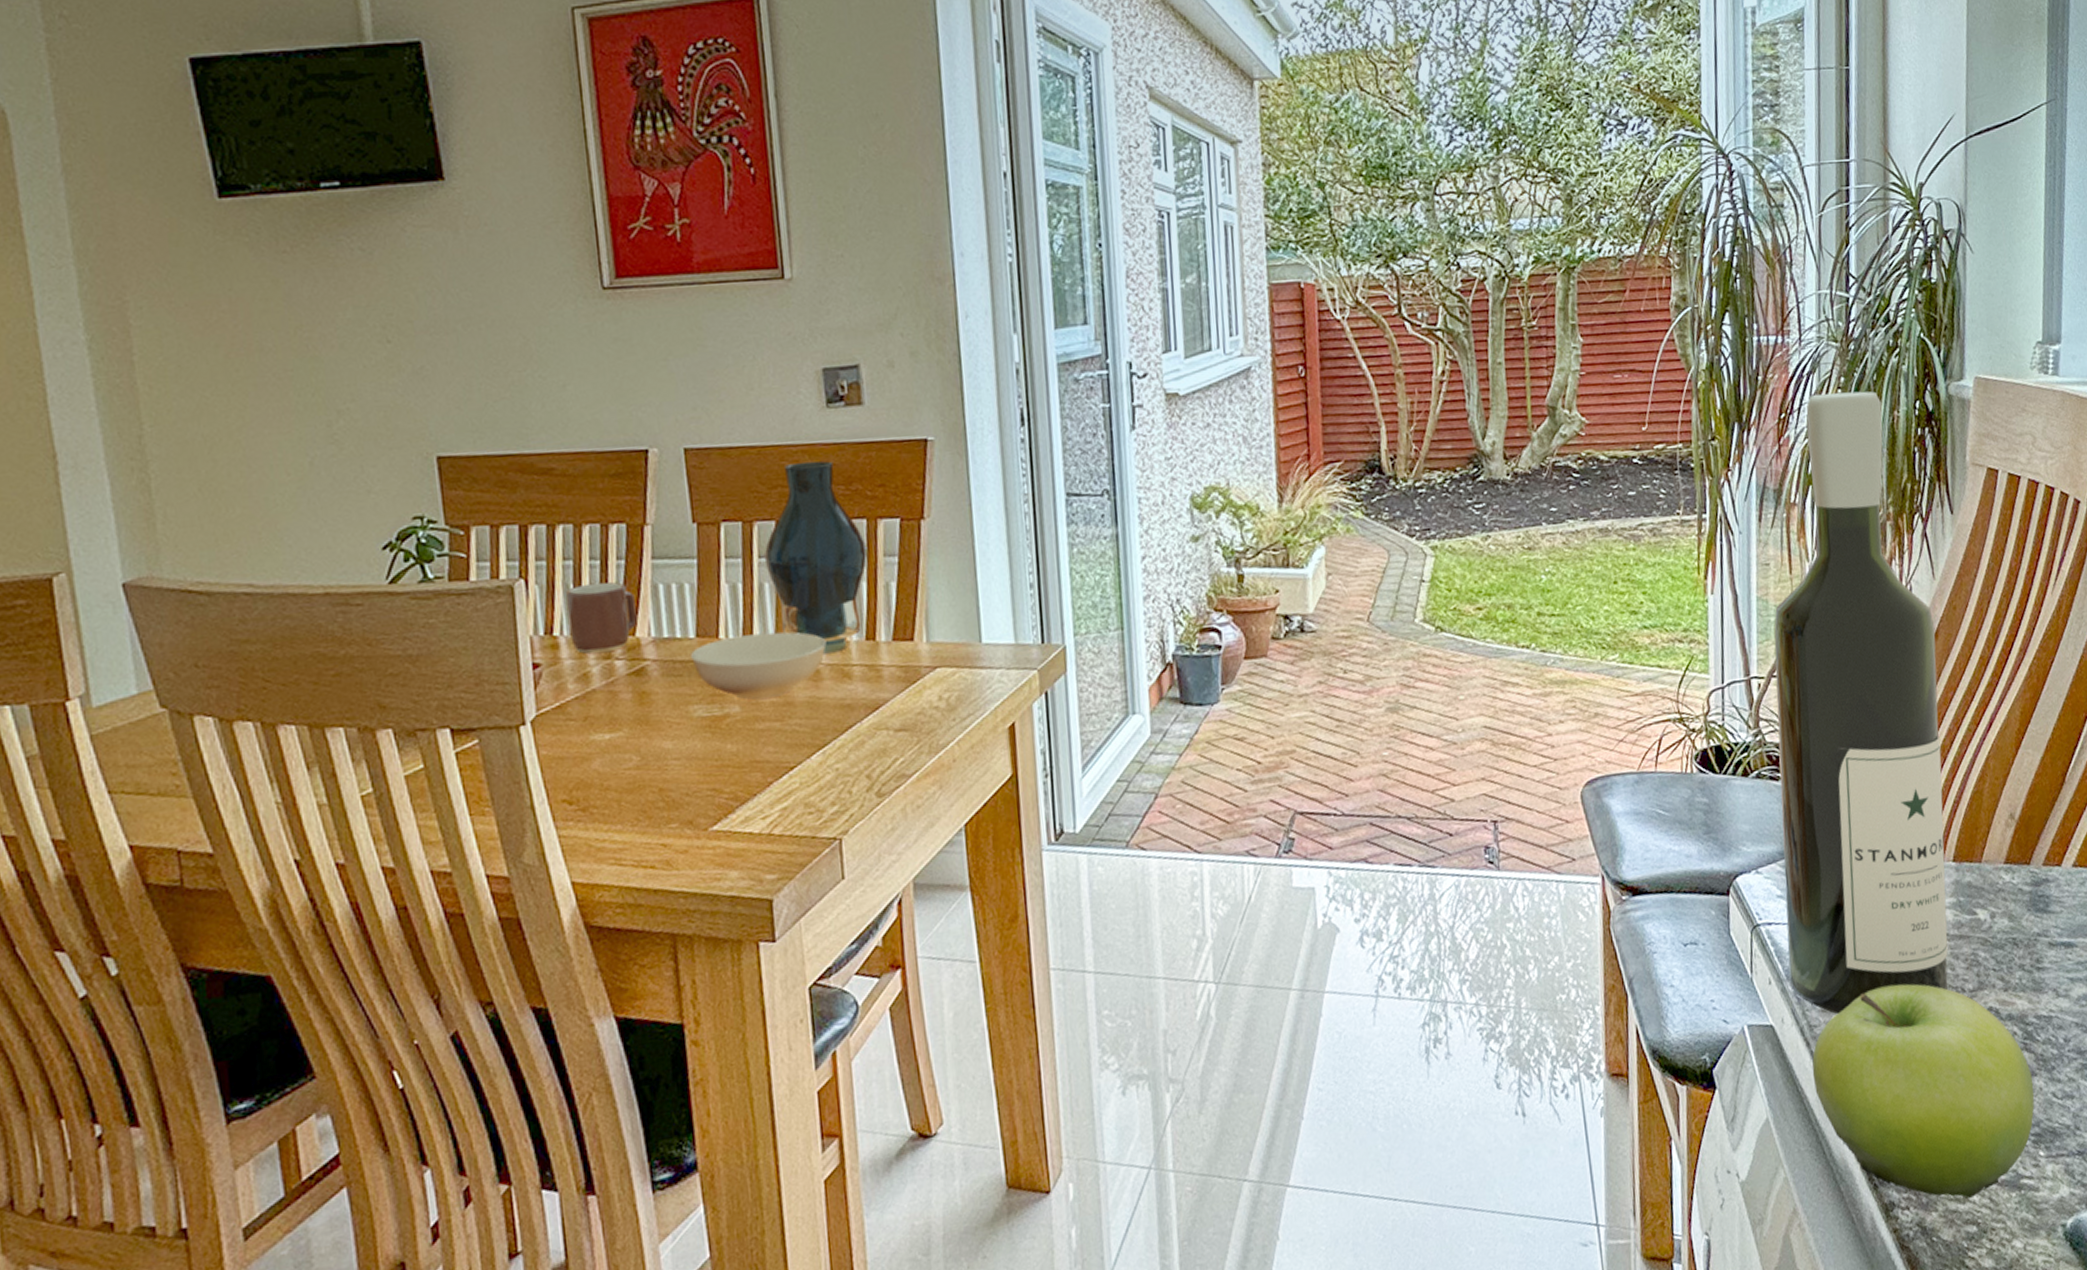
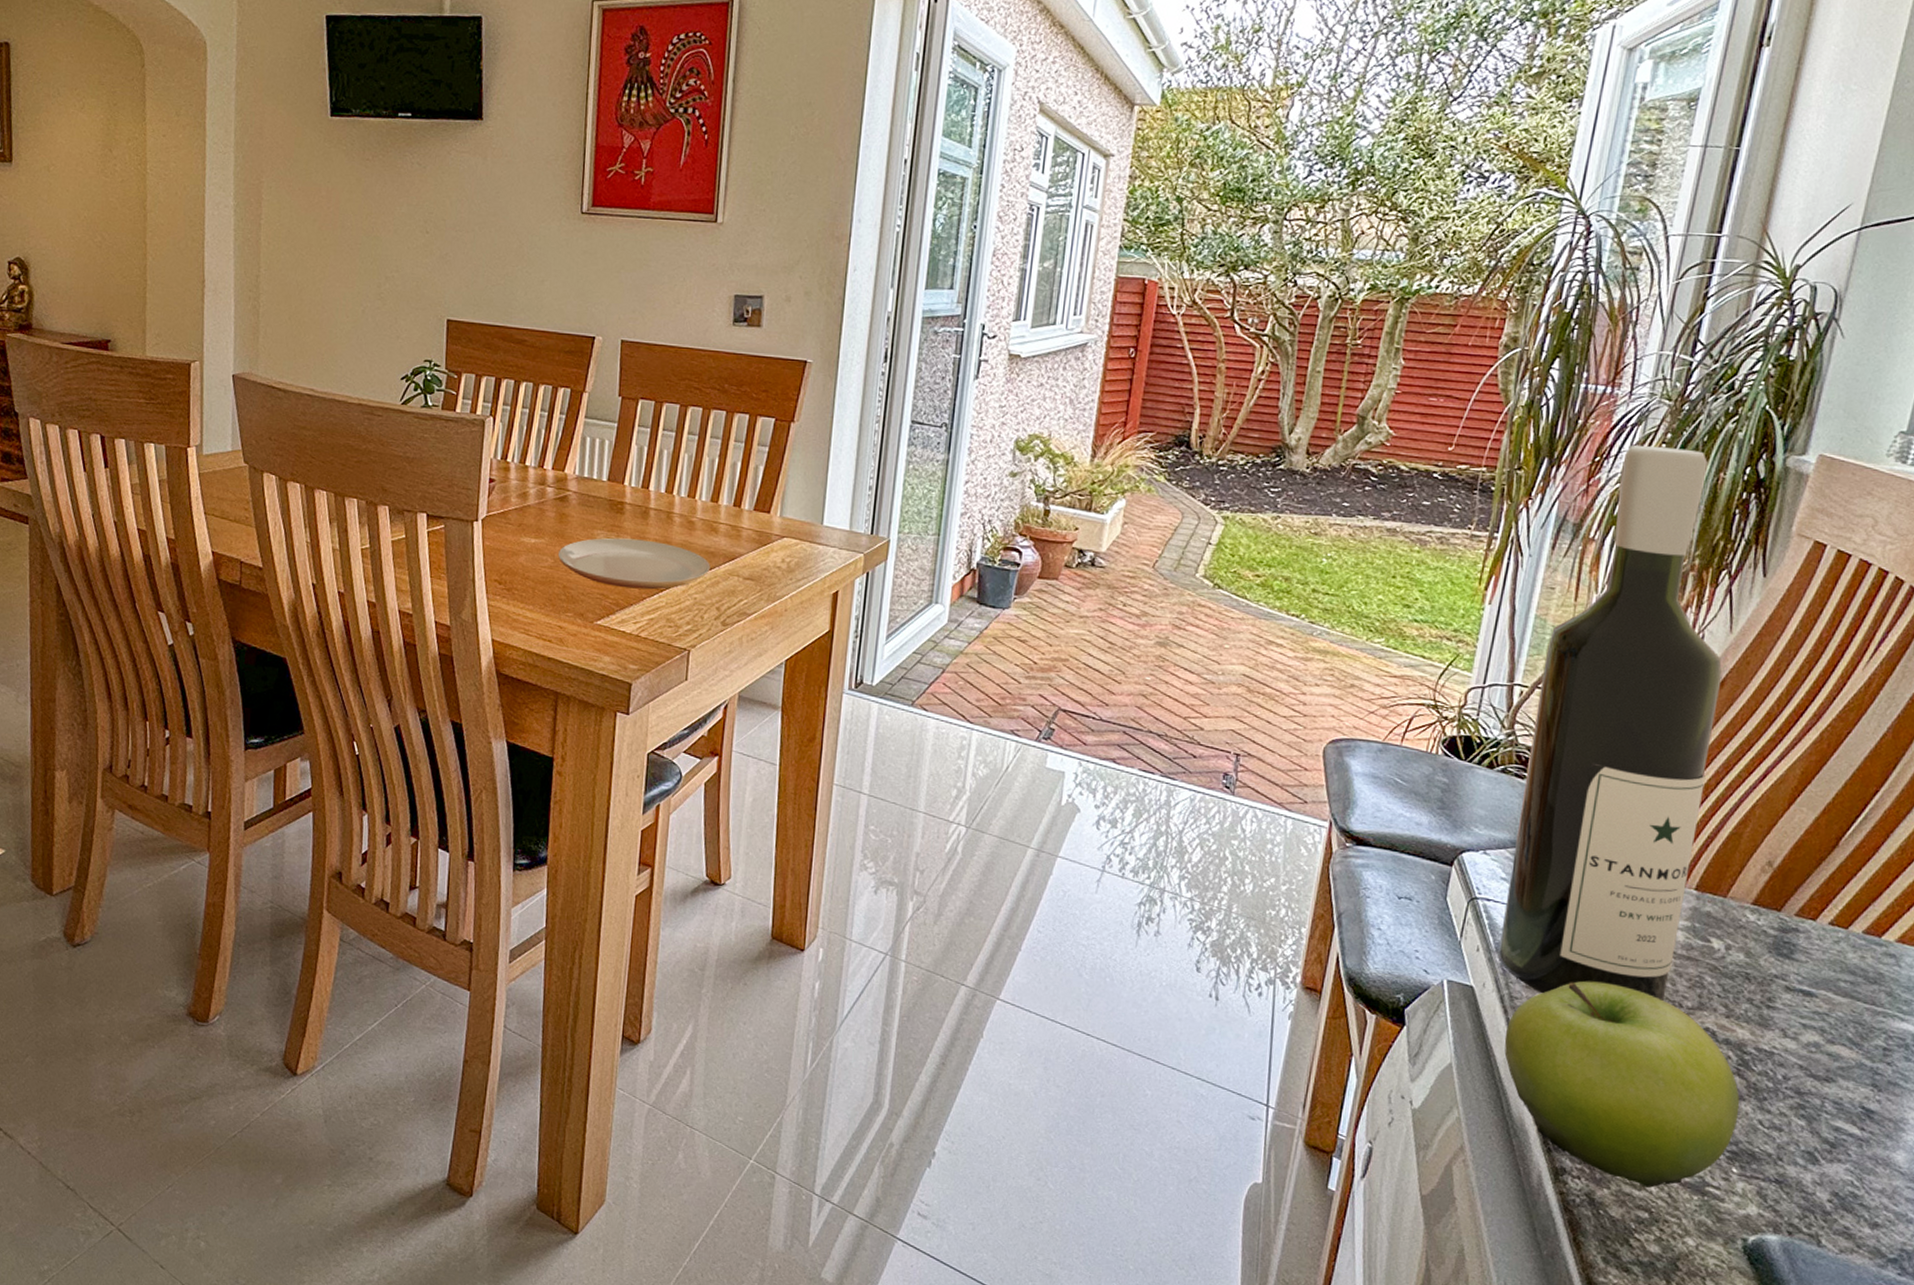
mug: present [566,581,637,655] -> none [518,428,568,481]
plate: none [644,705,850,776] -> present [557,538,711,590]
bowl: present [689,631,827,700] -> none [601,485,703,537]
vase: present [765,461,867,654] -> none [667,363,745,512]

